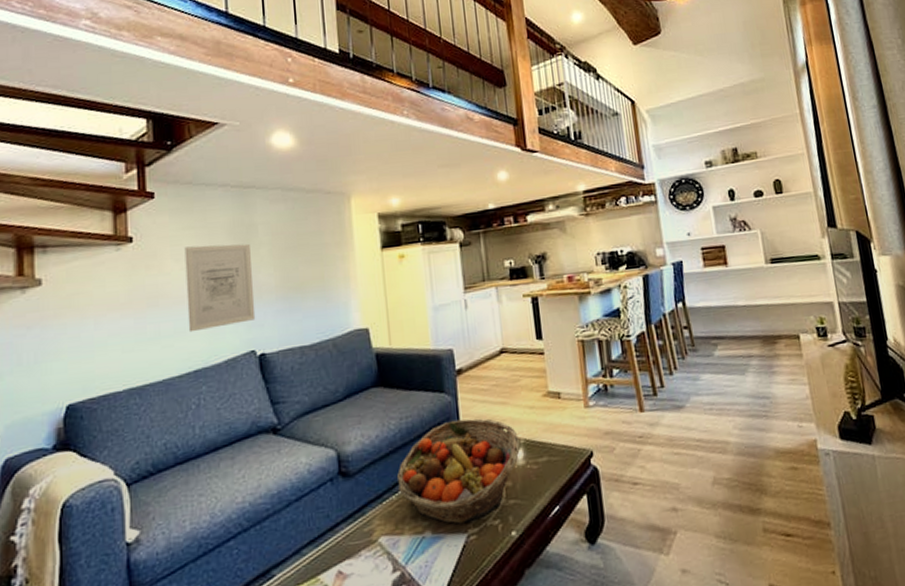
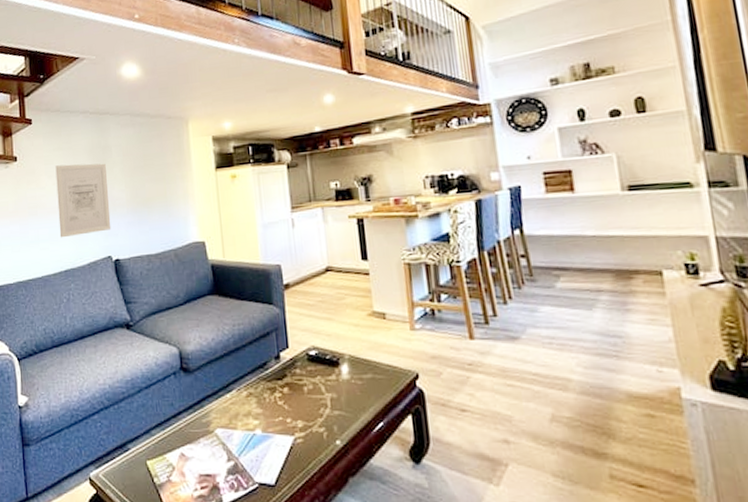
fruit basket: present [396,418,520,525] -> none [230,330,345,427]

